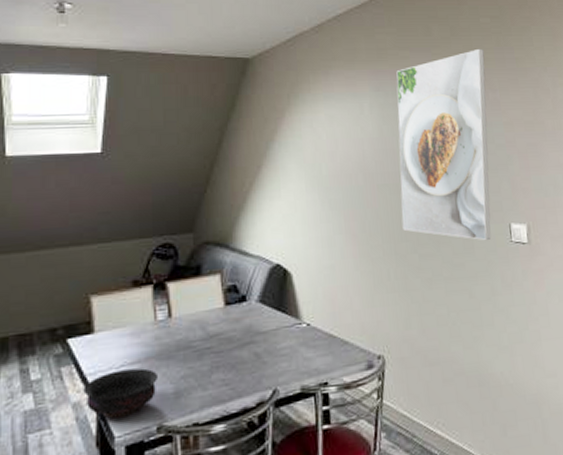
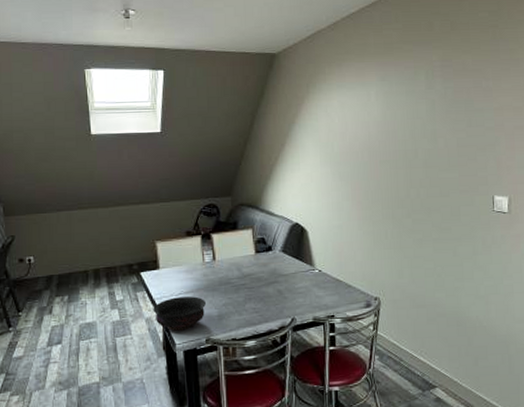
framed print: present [396,48,492,241] -> none [399,41,481,210]

